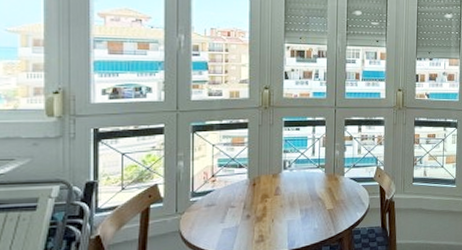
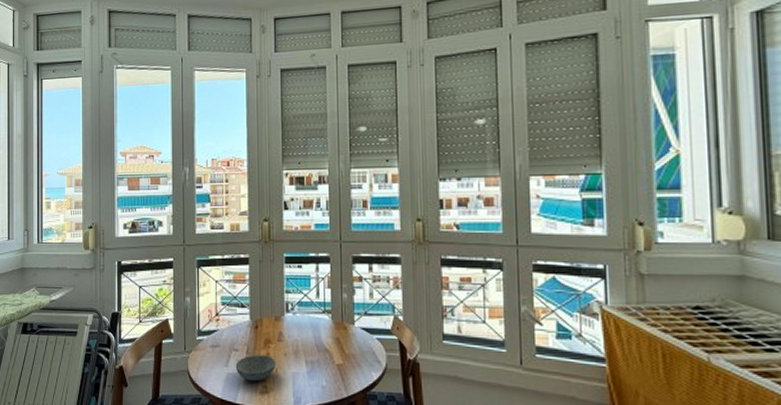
bowl: none [231,209,272,233] -> present [235,355,276,382]

